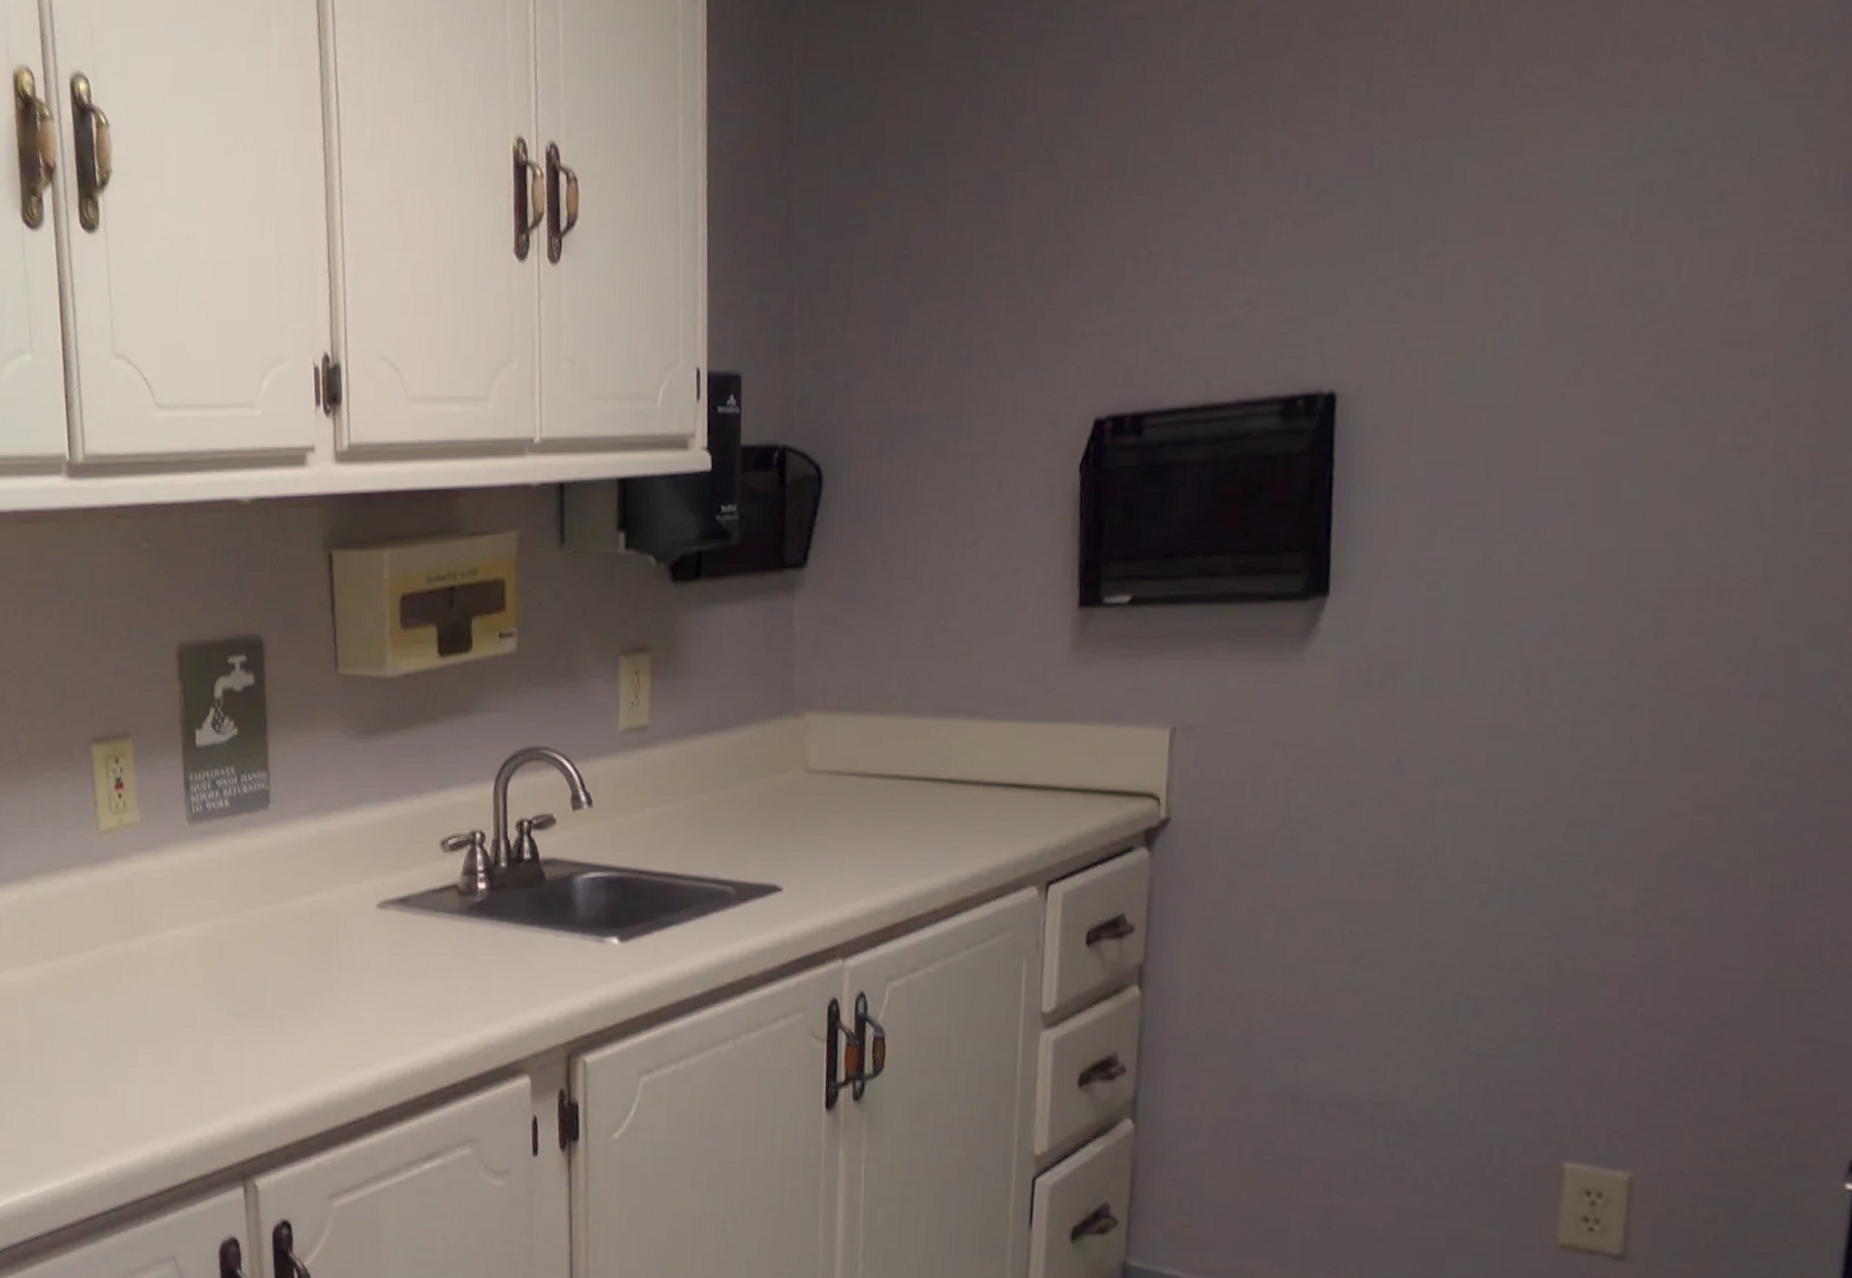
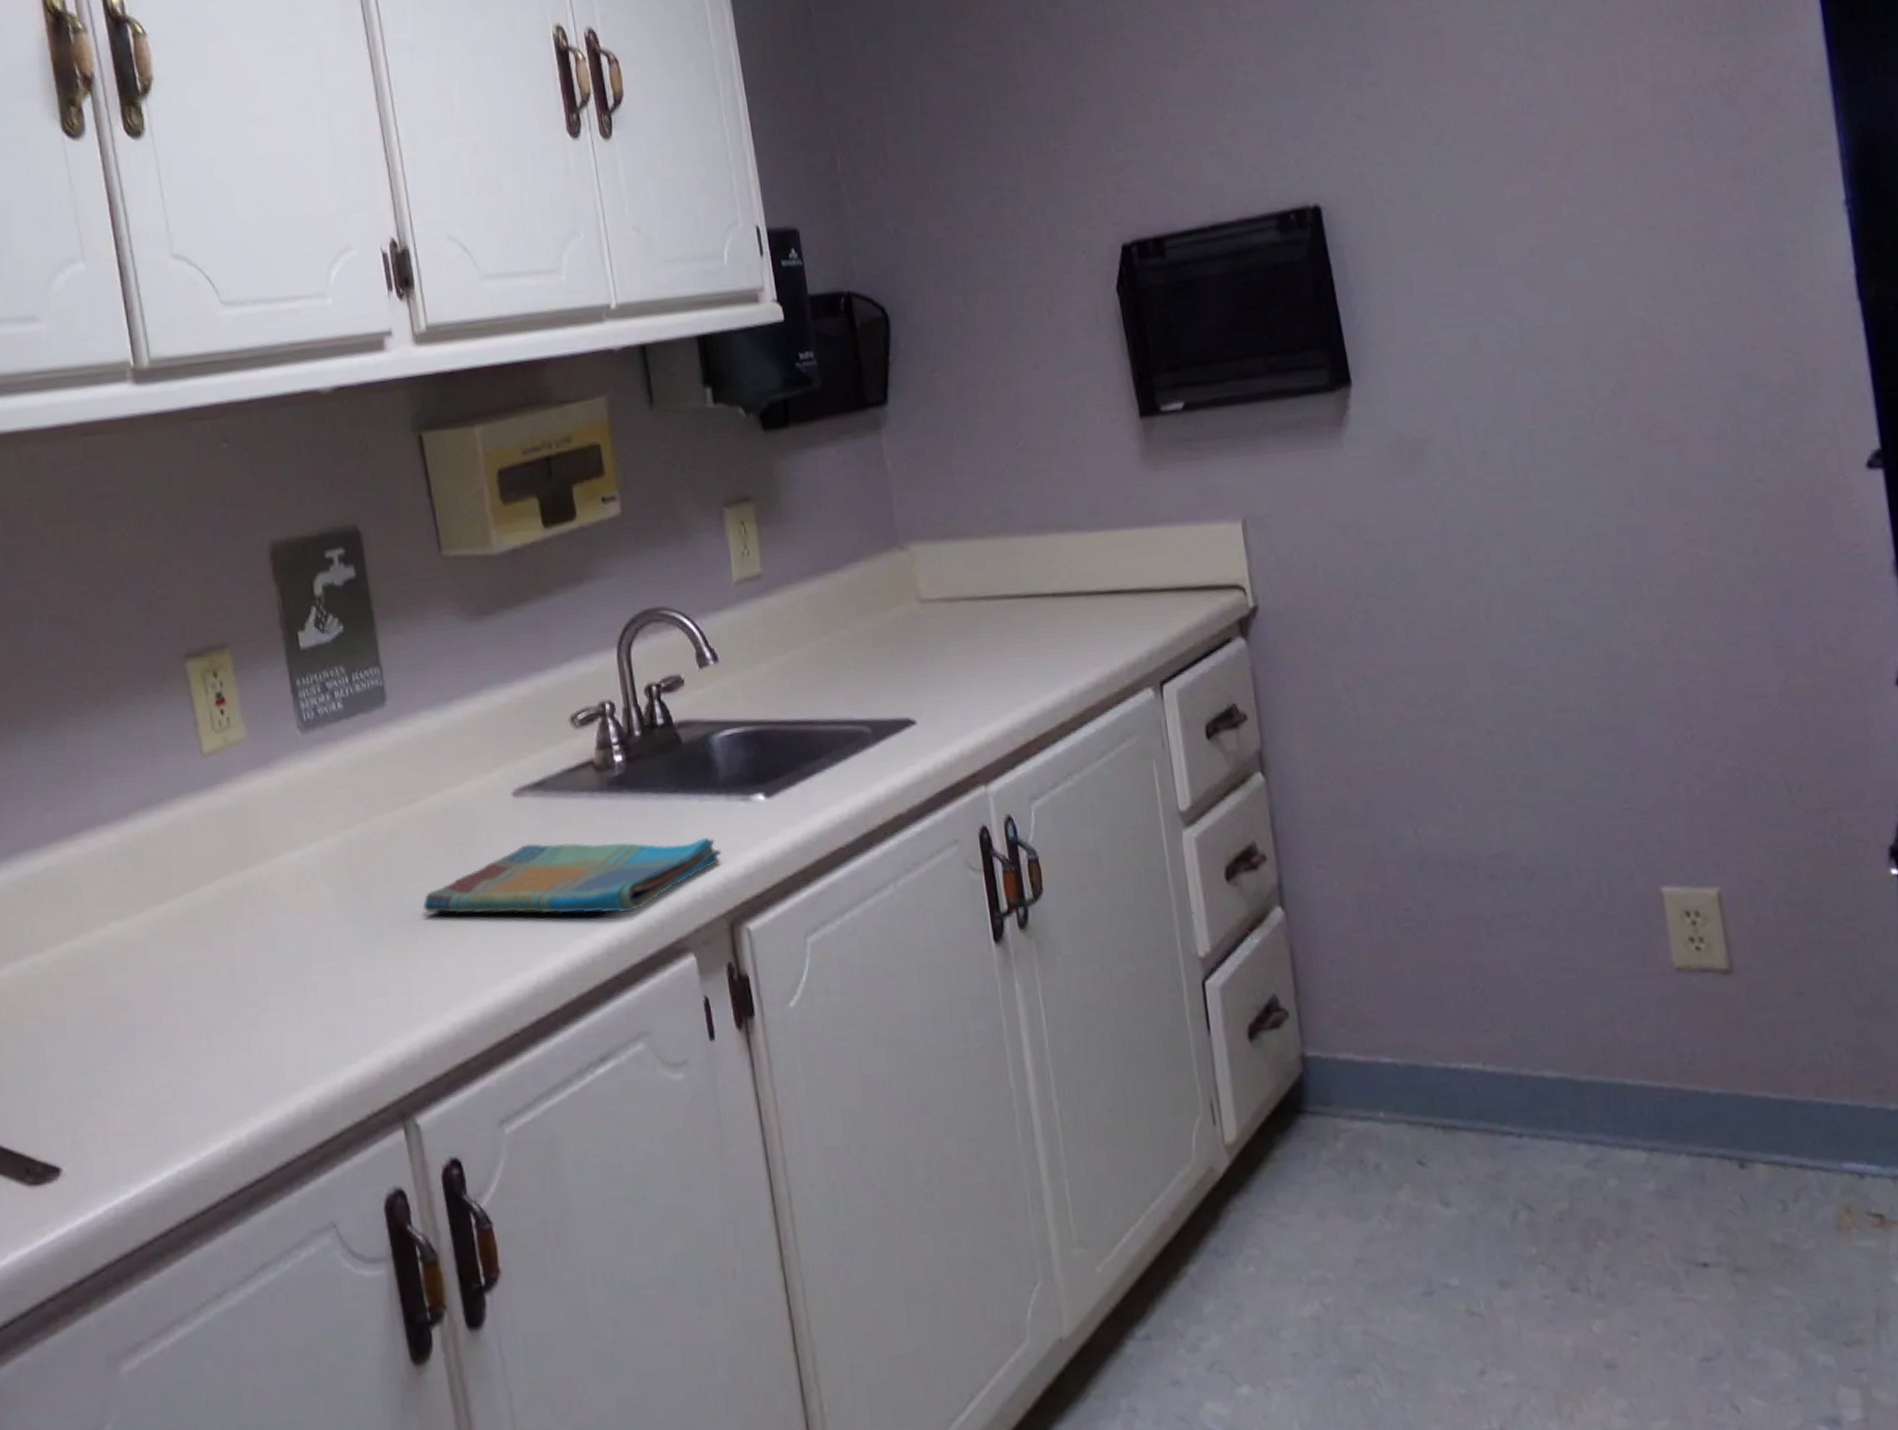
dish towel: none [282,953,569,1029] -> present [422,838,722,914]

